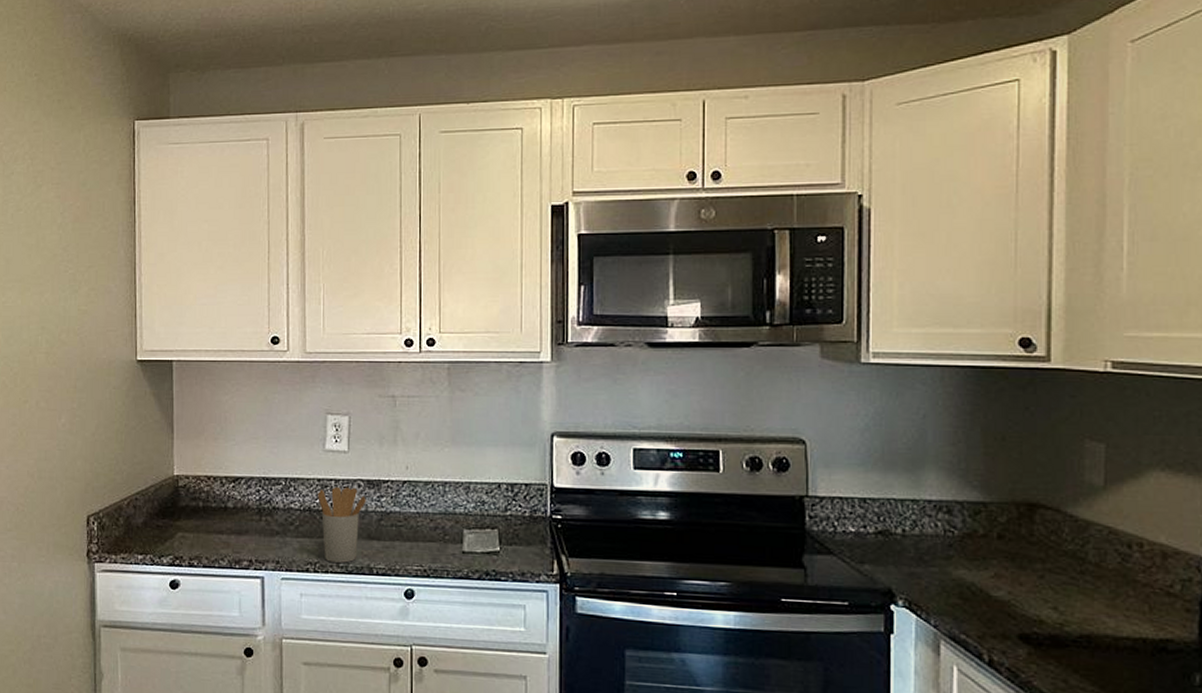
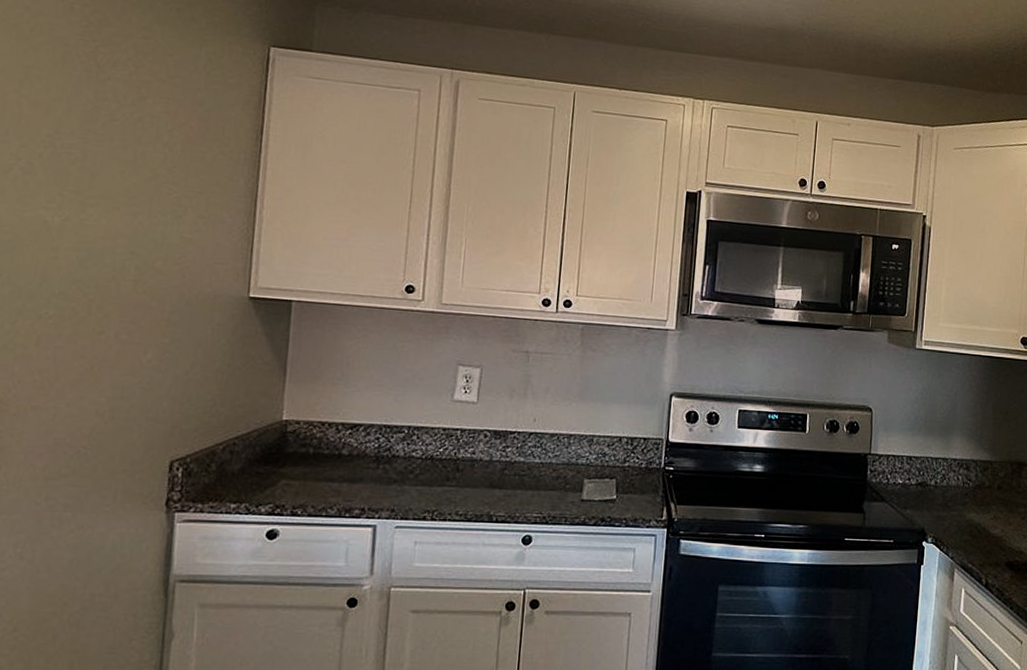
utensil holder: present [318,486,366,563] -> none [441,436,492,511]

